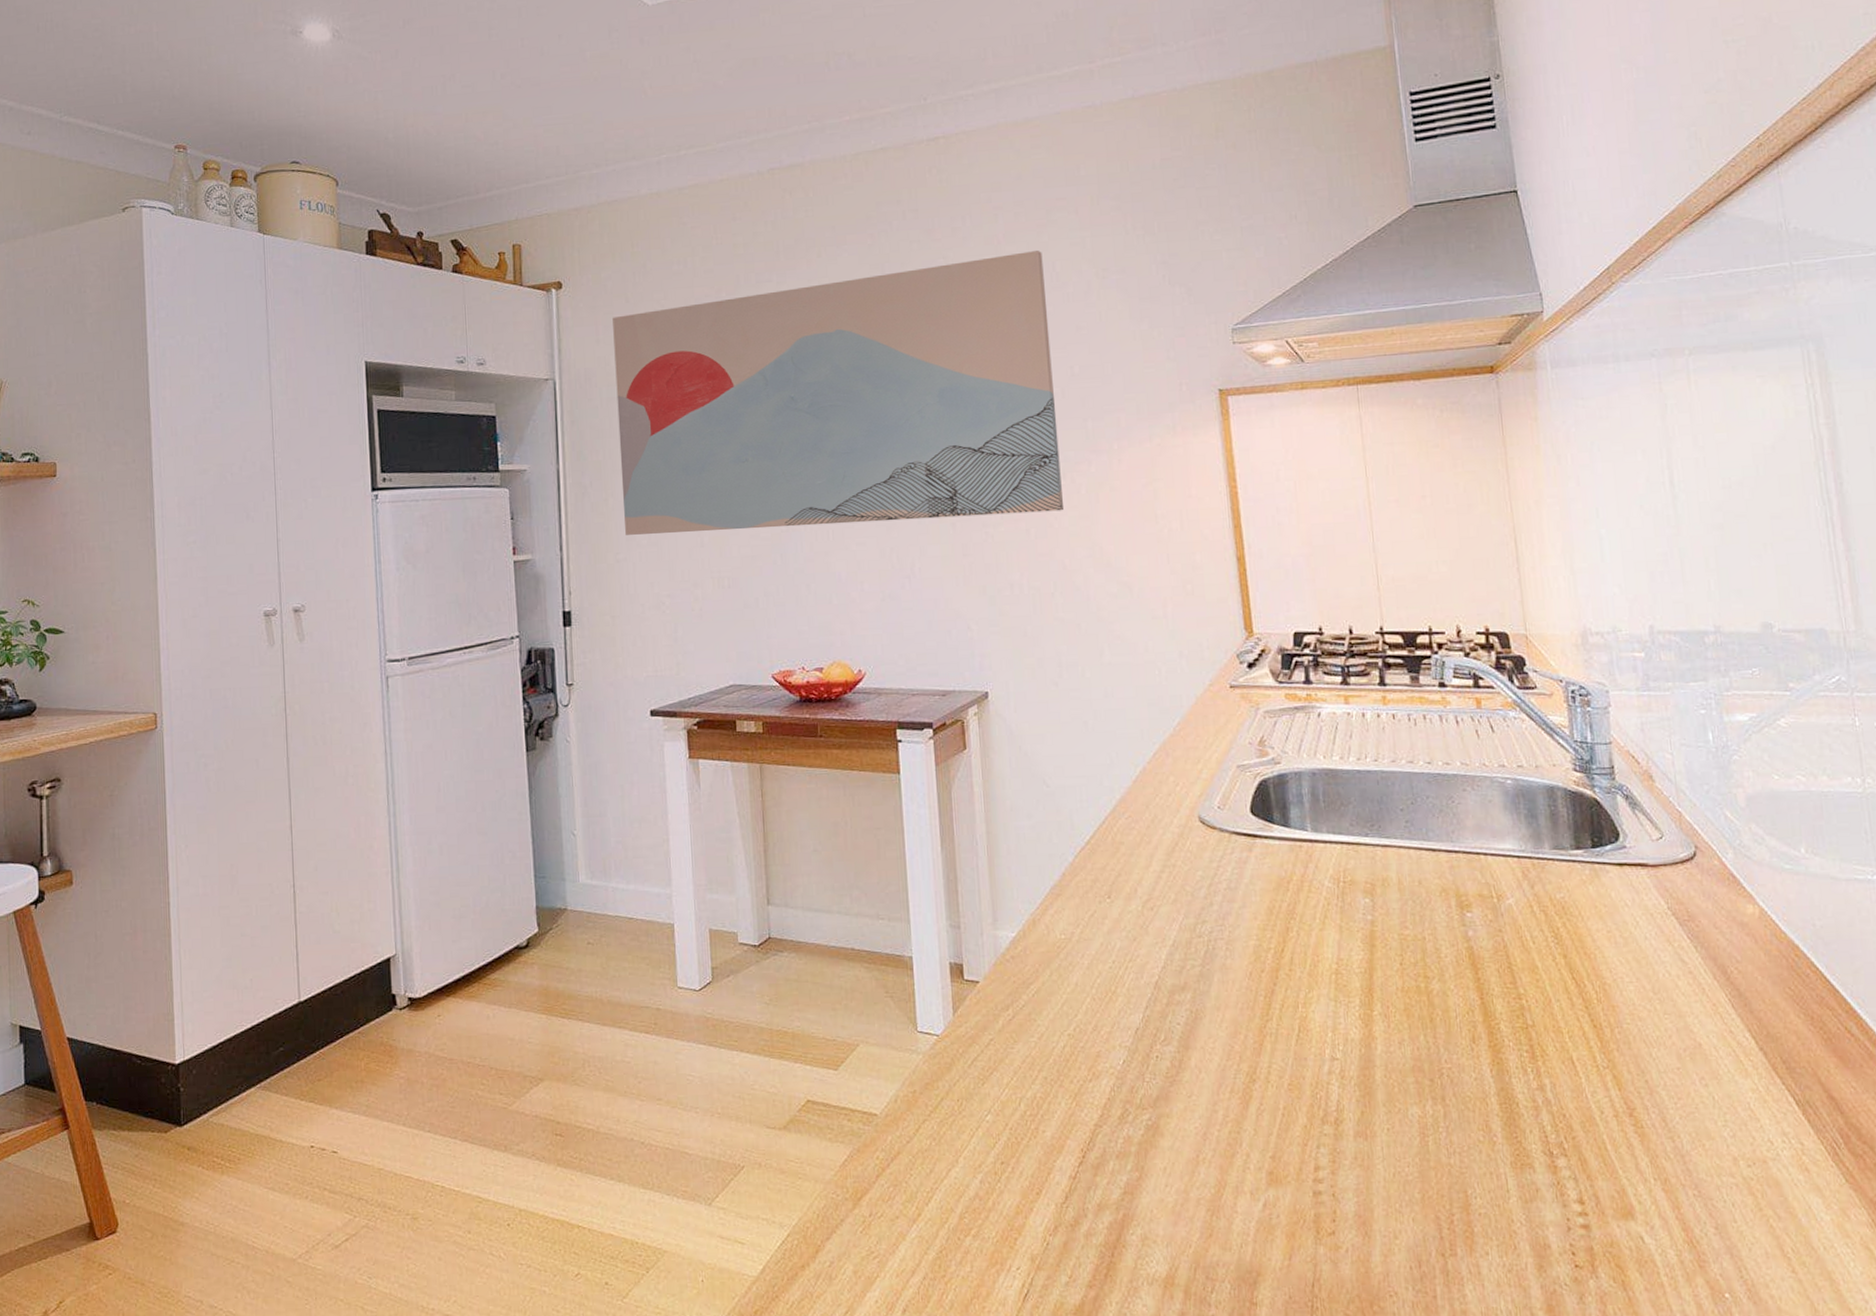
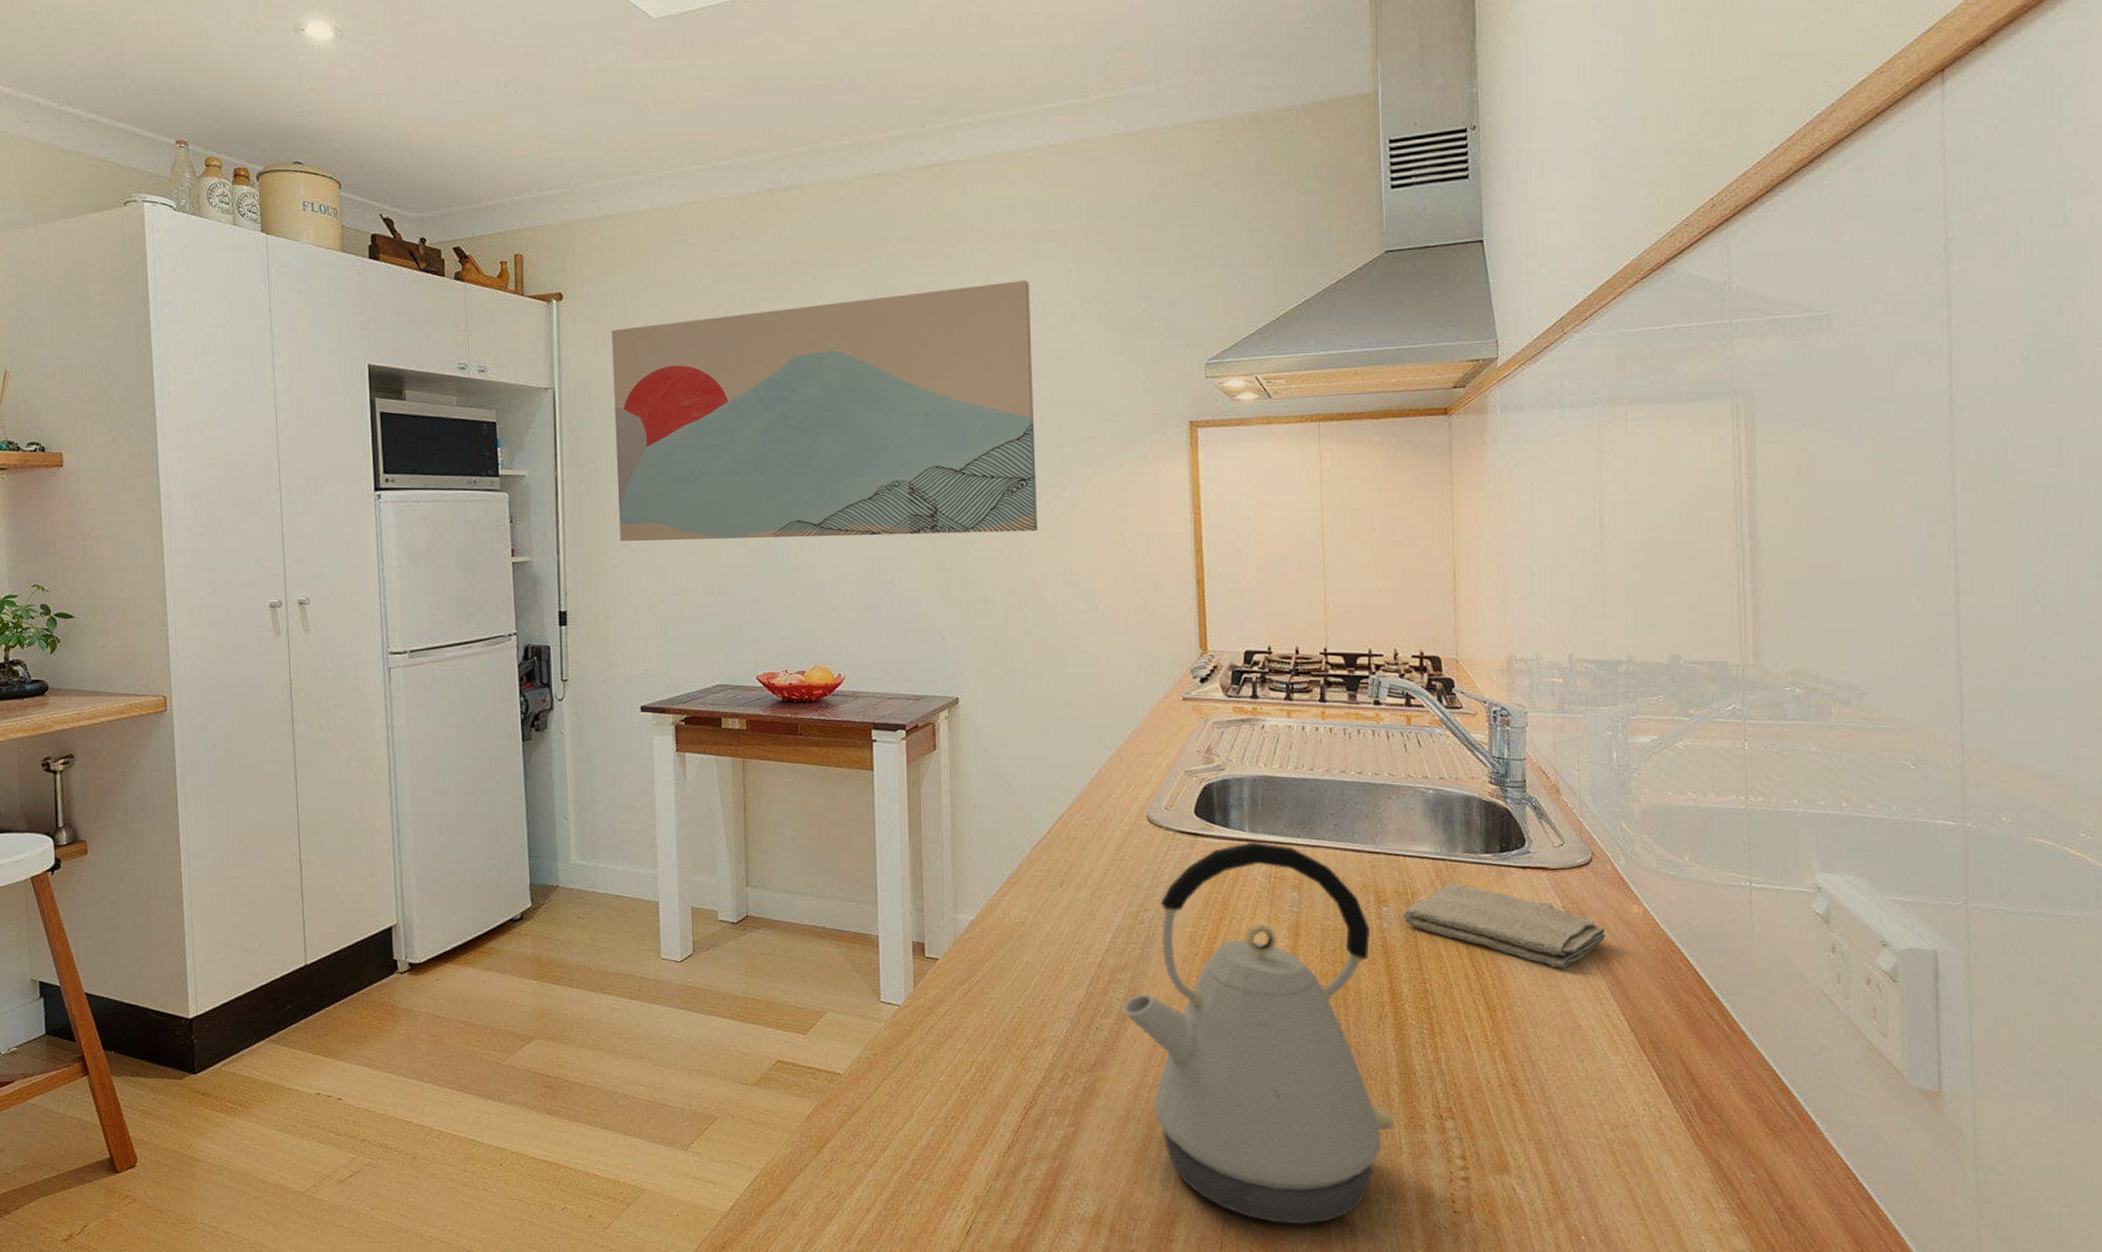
kettle: none [1184,842,1499,1283] -> present [1123,841,1394,1224]
washcloth: none [1489,884,1720,979] -> present [1403,884,1606,969]

